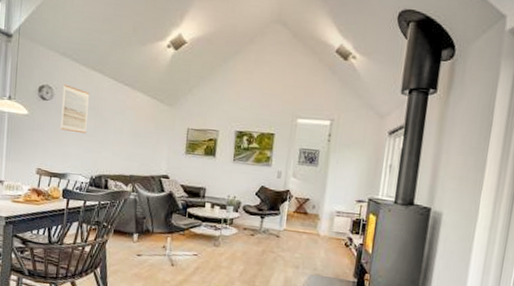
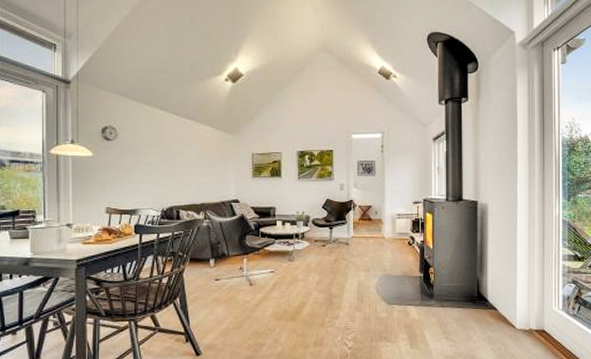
wall art: present [60,84,90,134] -> none [127,124,154,169]

